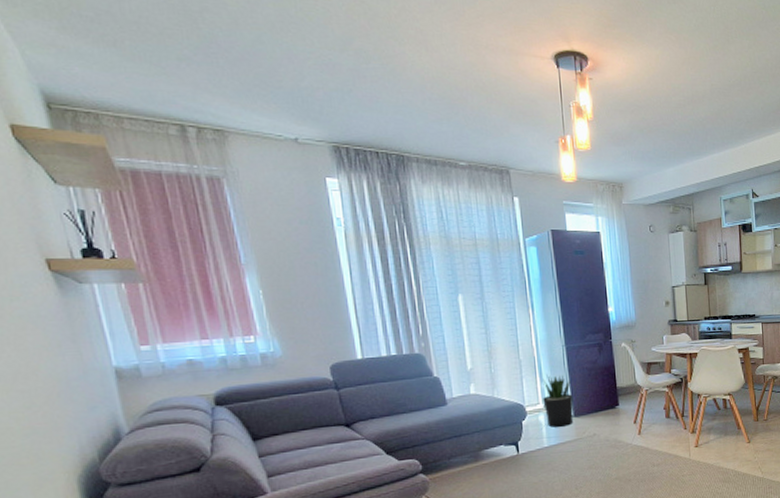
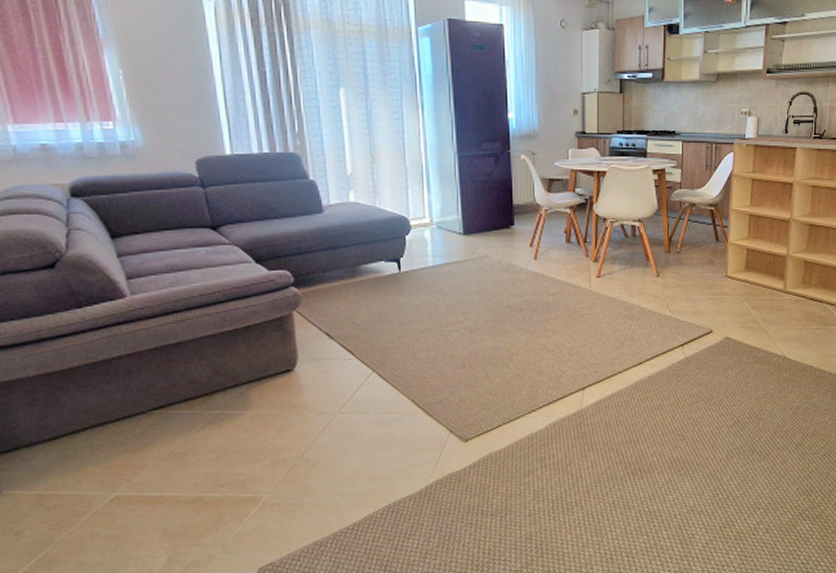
planter: present [543,374,574,427] -> none [429,185,464,245]

